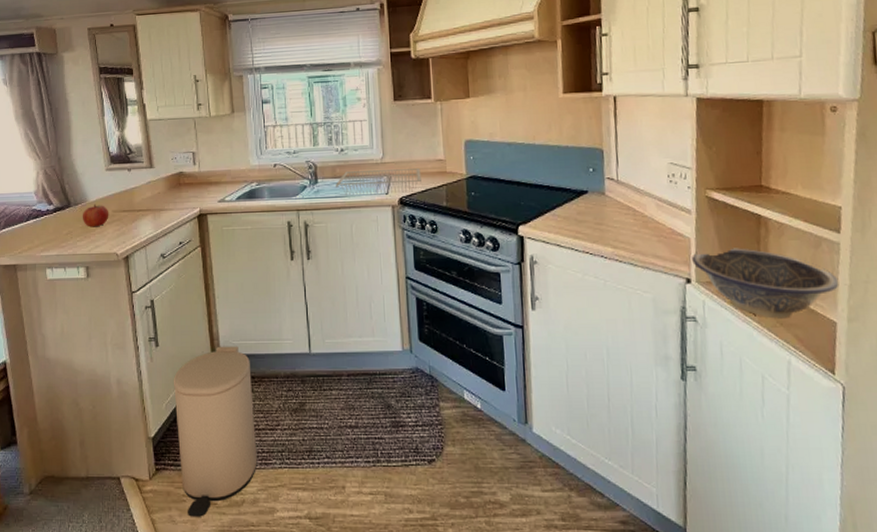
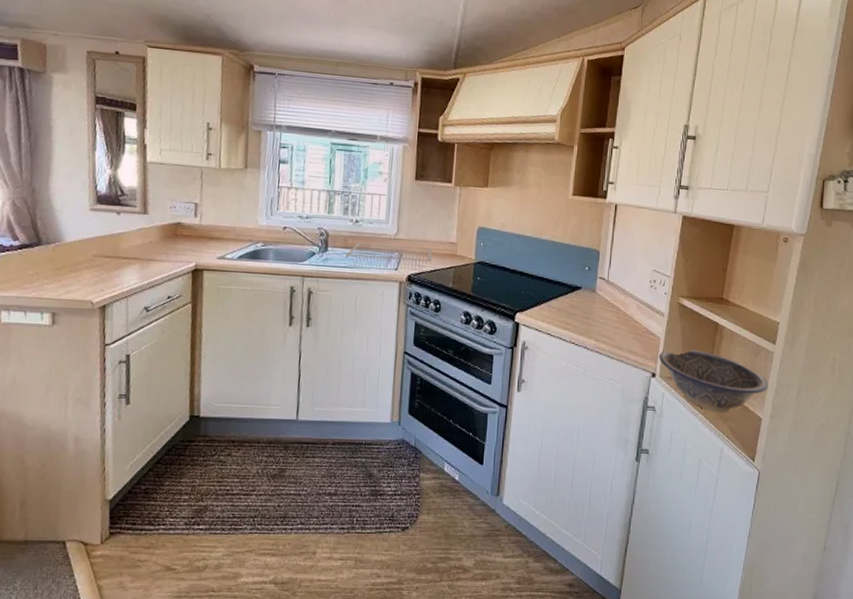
fruit: present [82,204,109,228] -> none [53,245,88,271]
pedal bin: present [173,346,258,517] -> none [138,407,232,583]

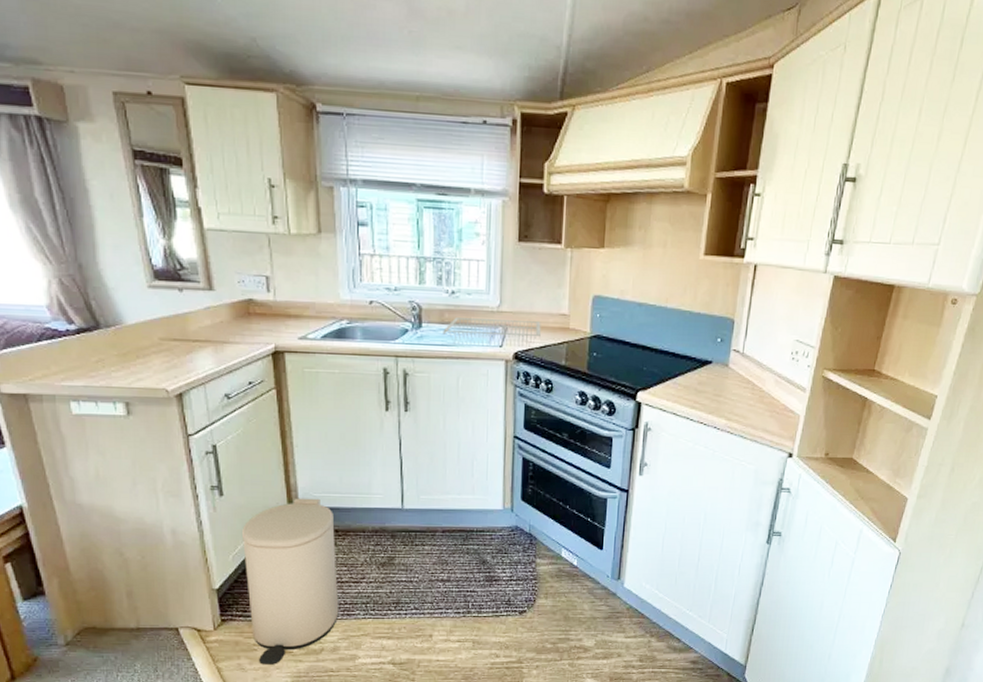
pedal bin: none [138,407,232,583] -> present [241,498,339,665]
decorative bowl: present [659,349,769,413] -> none [797,427,919,493]

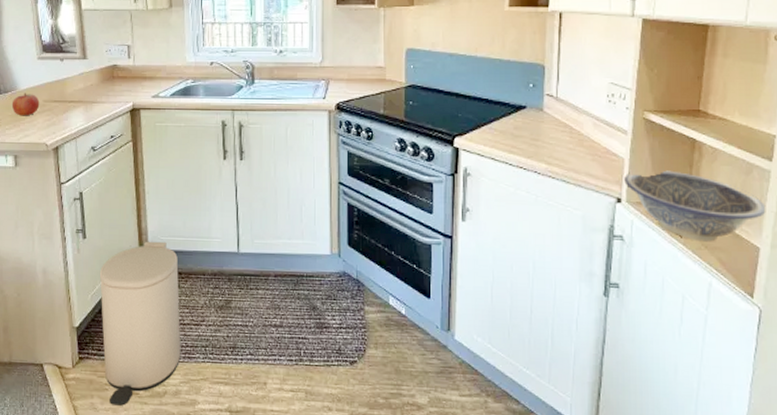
fruit: none [116,328,155,357] -> present [11,93,40,116]
dish rack: present [443,318,541,347] -> none [273,74,360,98]
decorative bowl: none [797,427,919,493] -> present [624,170,766,242]

